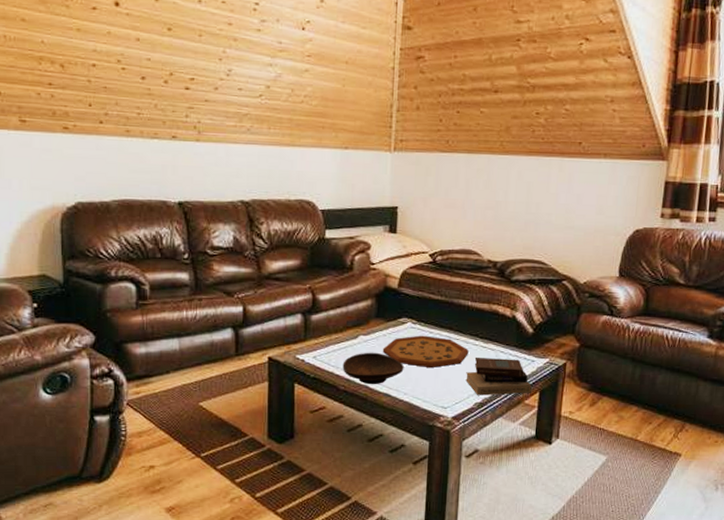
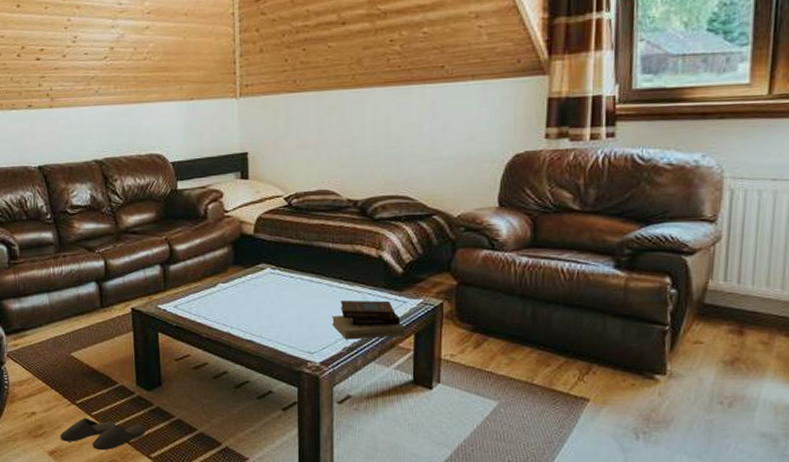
slippers: none [180,472,273,506] -> present [60,418,145,451]
decorative bowl: present [342,352,404,385] -> none [203,299,266,332]
decorative tray: present [382,335,469,368] -> none [242,280,333,312]

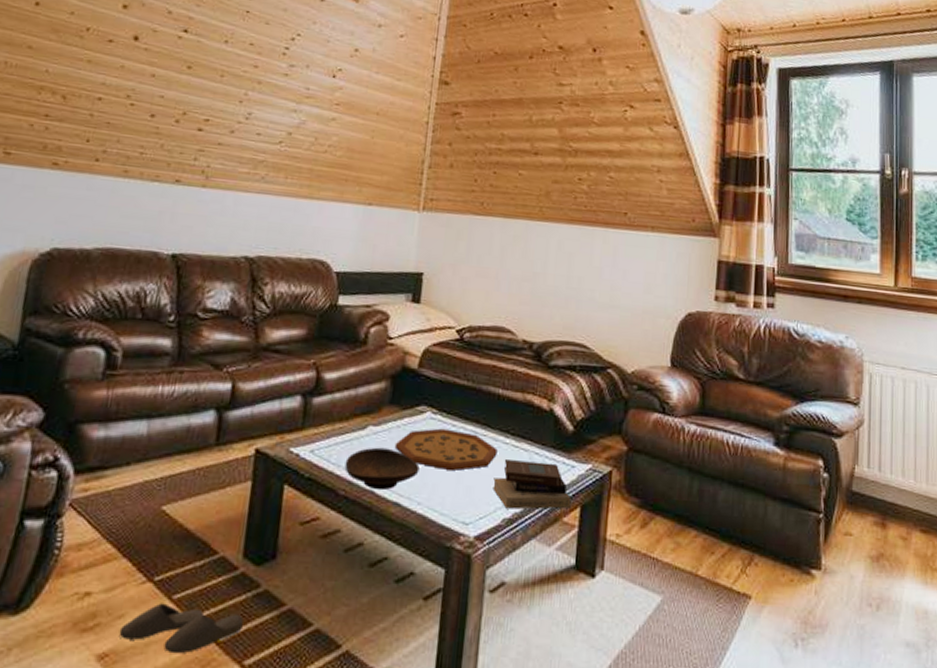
decorative bowl: none [203,299,266,332] -> present [344,447,420,491]
decorative tray: none [242,280,333,312] -> present [394,428,498,471]

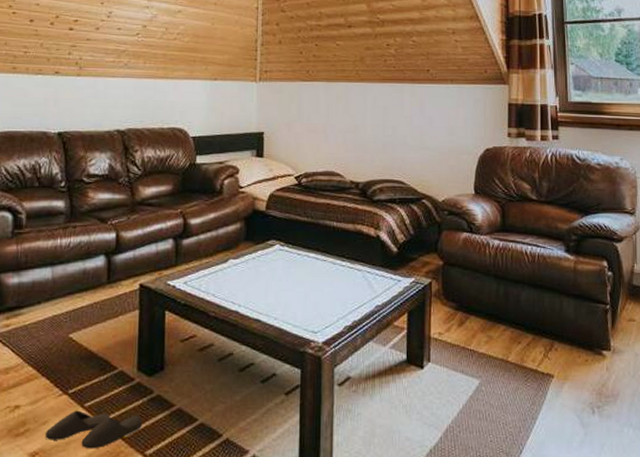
decorative bowl: present [344,447,420,491] -> none [213,276,274,310]
decorative tray: present [394,428,498,471] -> none [252,257,336,290]
books: present [492,460,571,510] -> none [334,279,400,318]

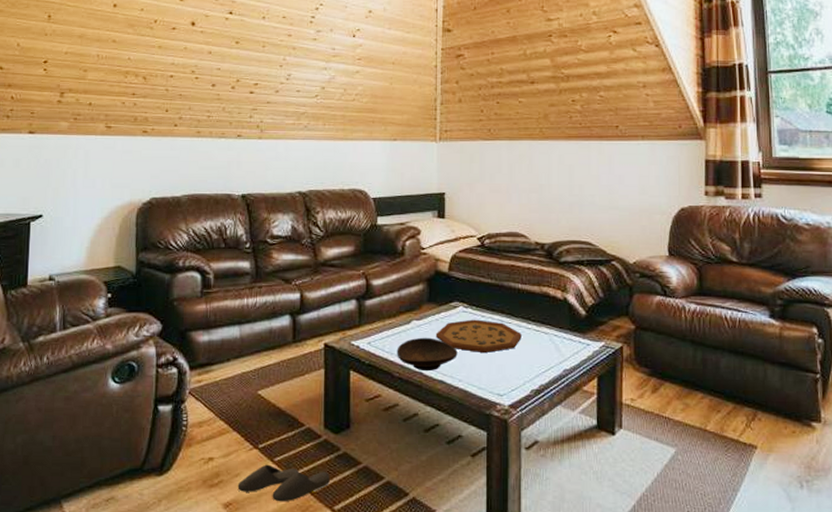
decorative bowl: none [213,276,274,310] -> present [396,337,458,372]
decorative tray: none [252,257,336,290] -> present [435,319,522,353]

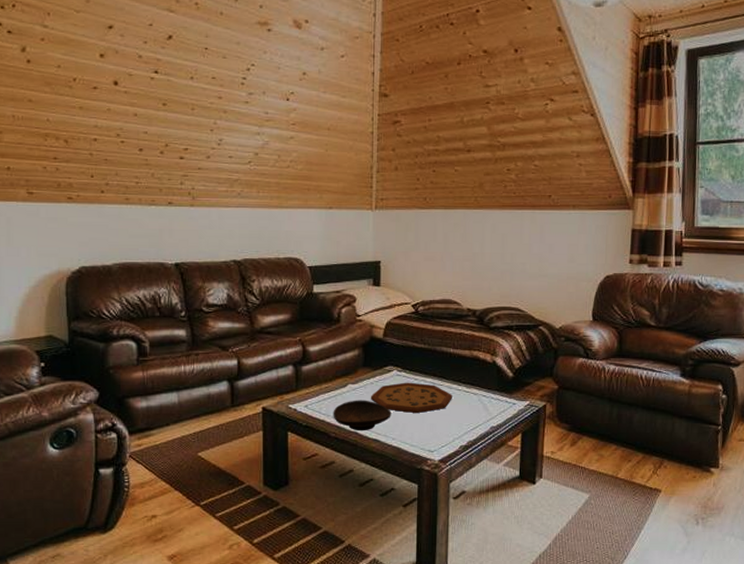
slippers: present [237,464,330,502] -> none [181,519,270,553]

